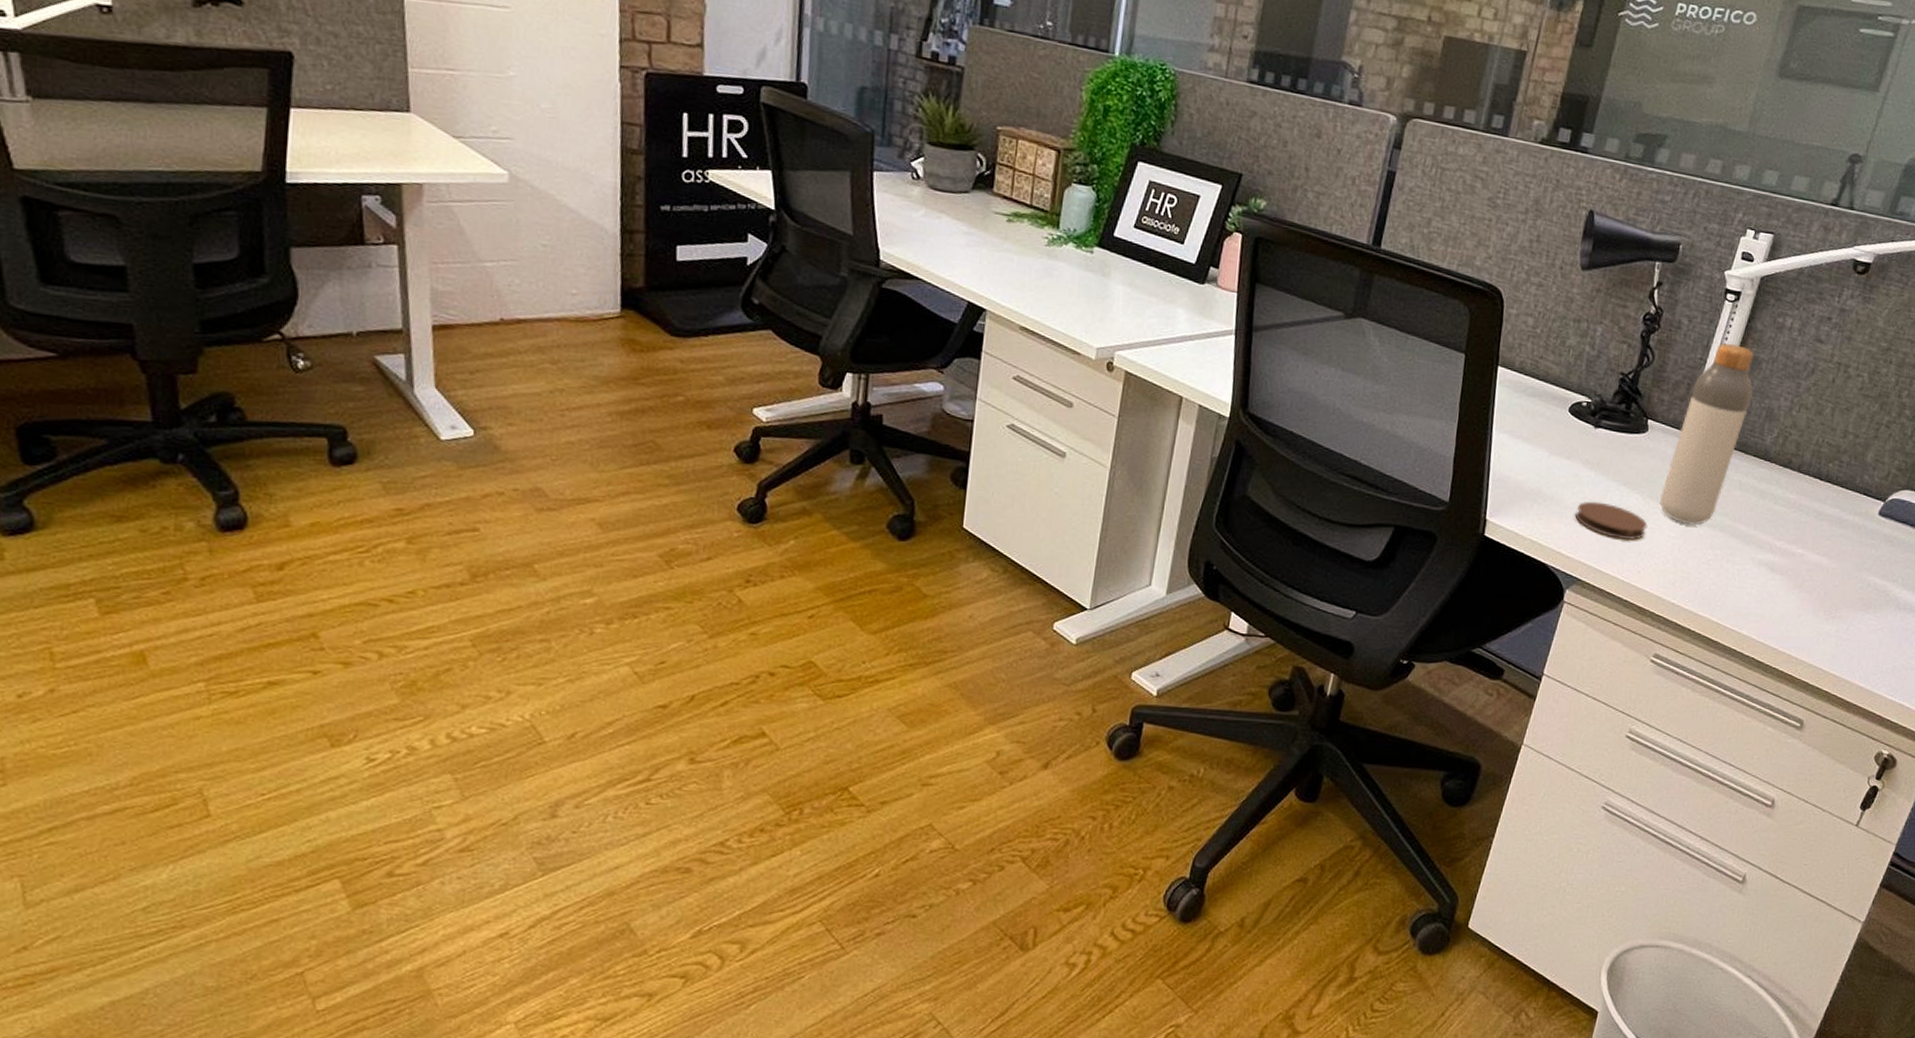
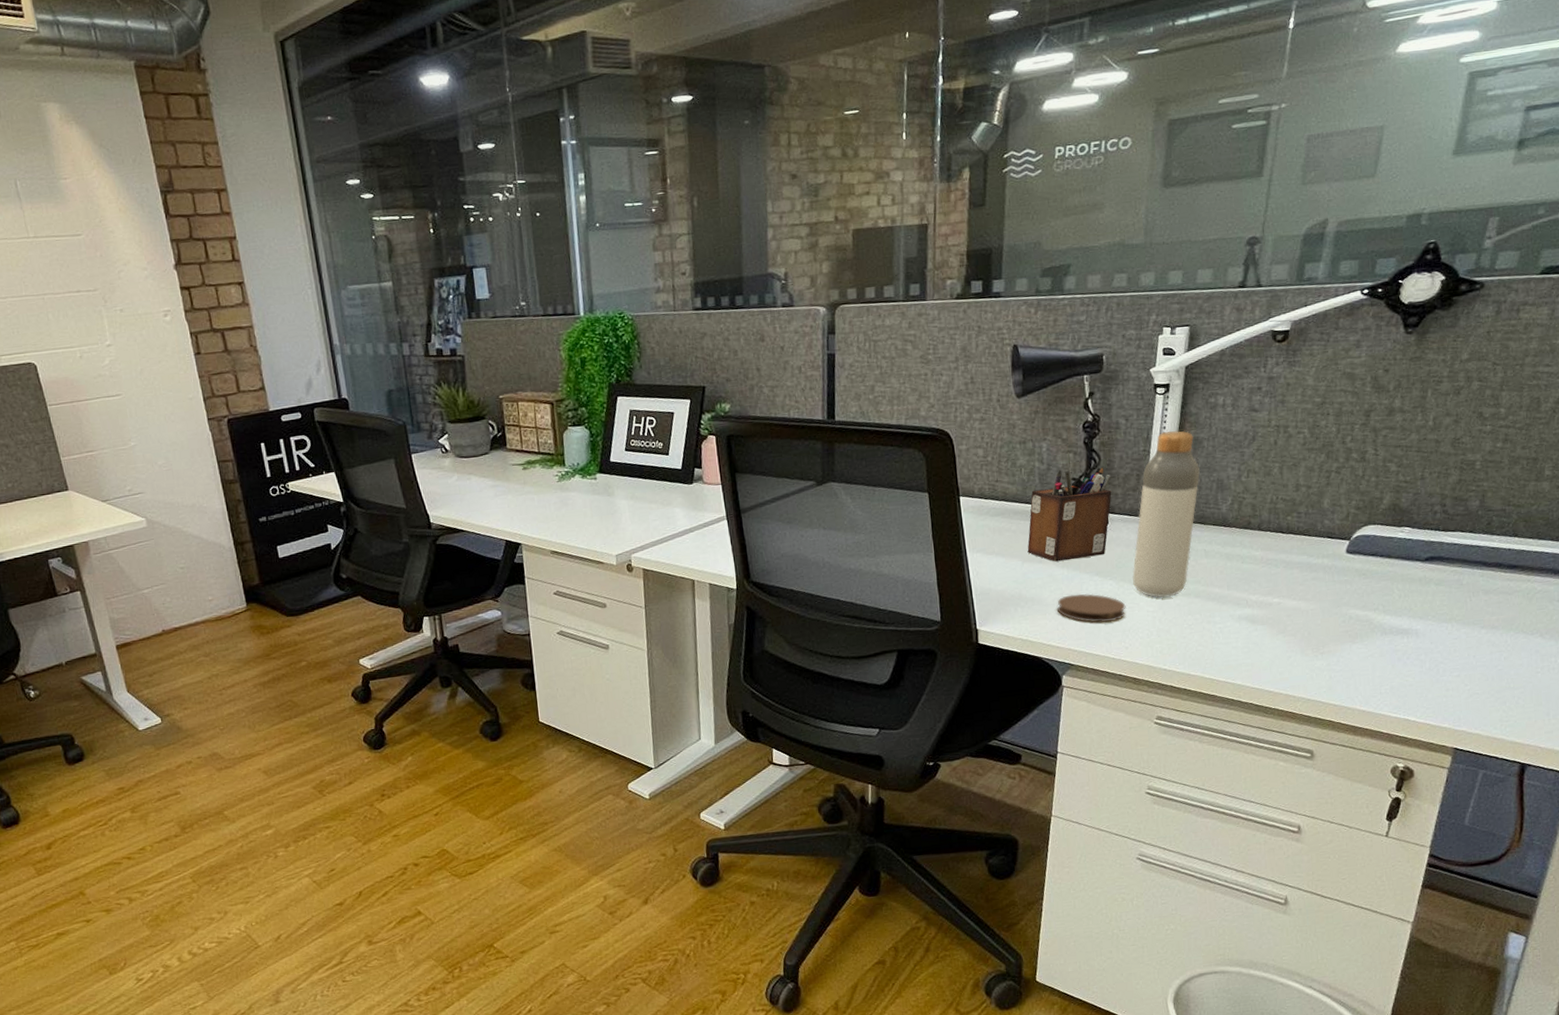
desk organizer: none [1557,360,1661,465] -> present [1027,465,1112,562]

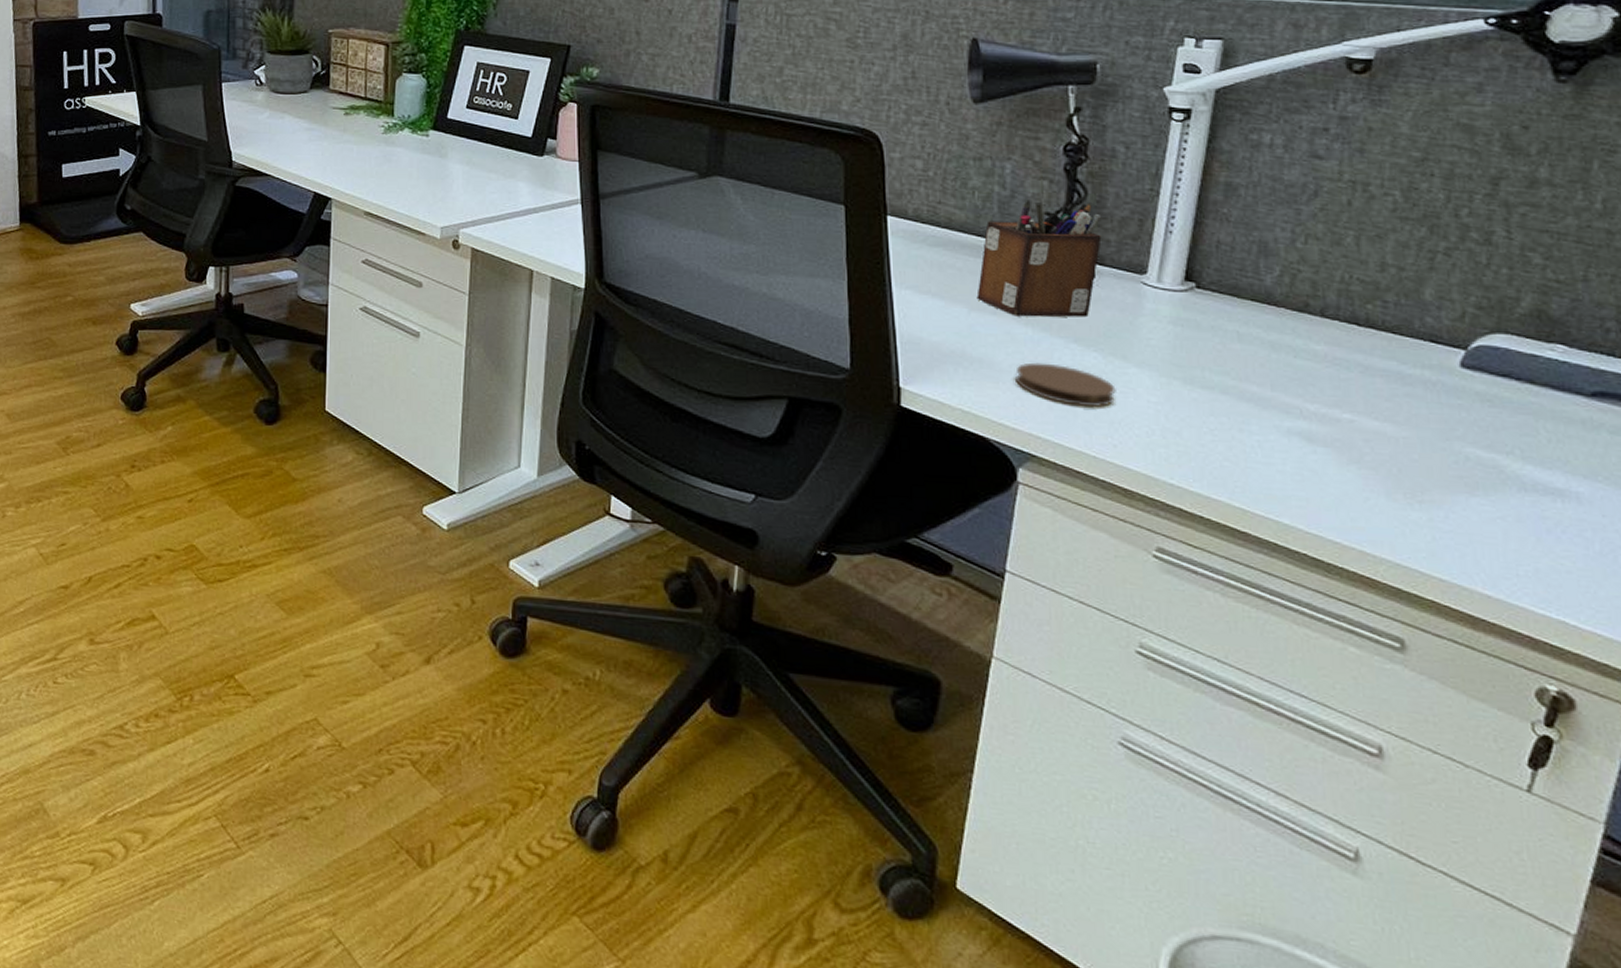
bottle: present [1131,430,1200,598] -> none [1126,169,1233,387]

